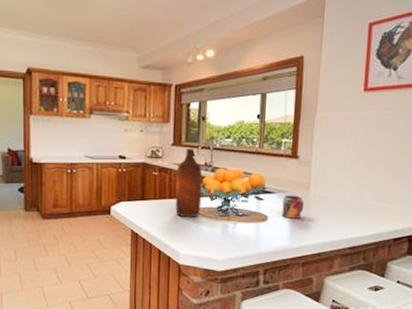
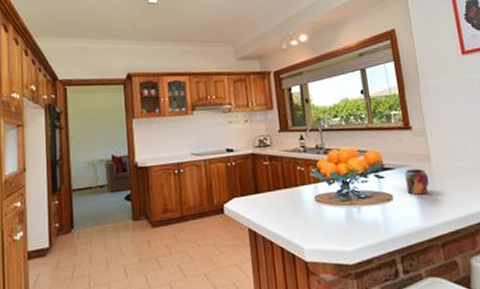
bottle: present [175,149,203,217] -> none [287,133,320,207]

